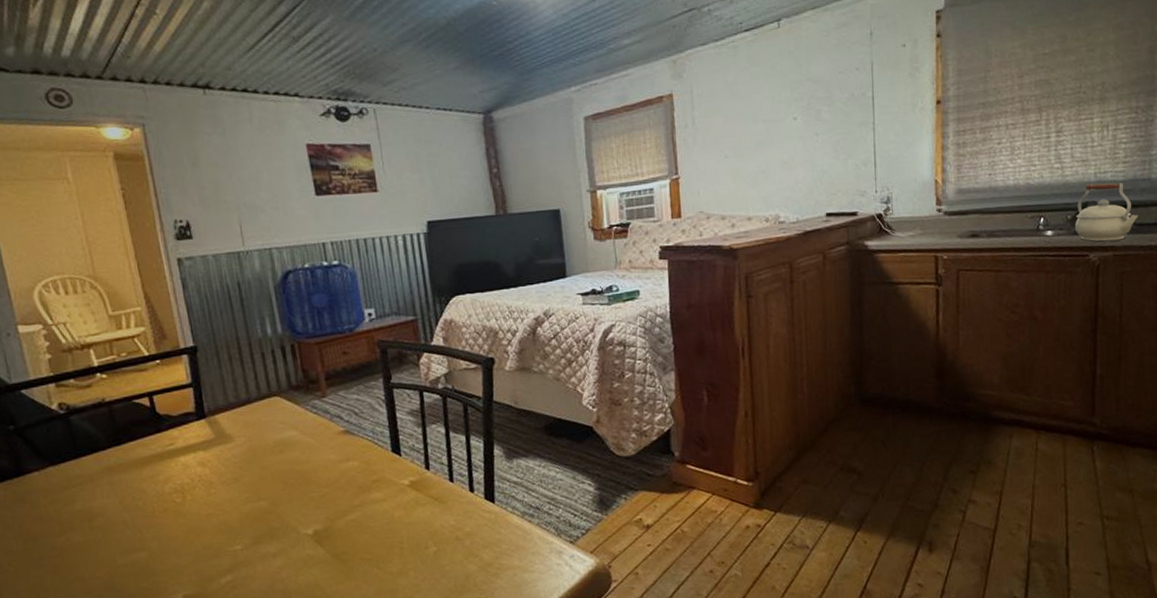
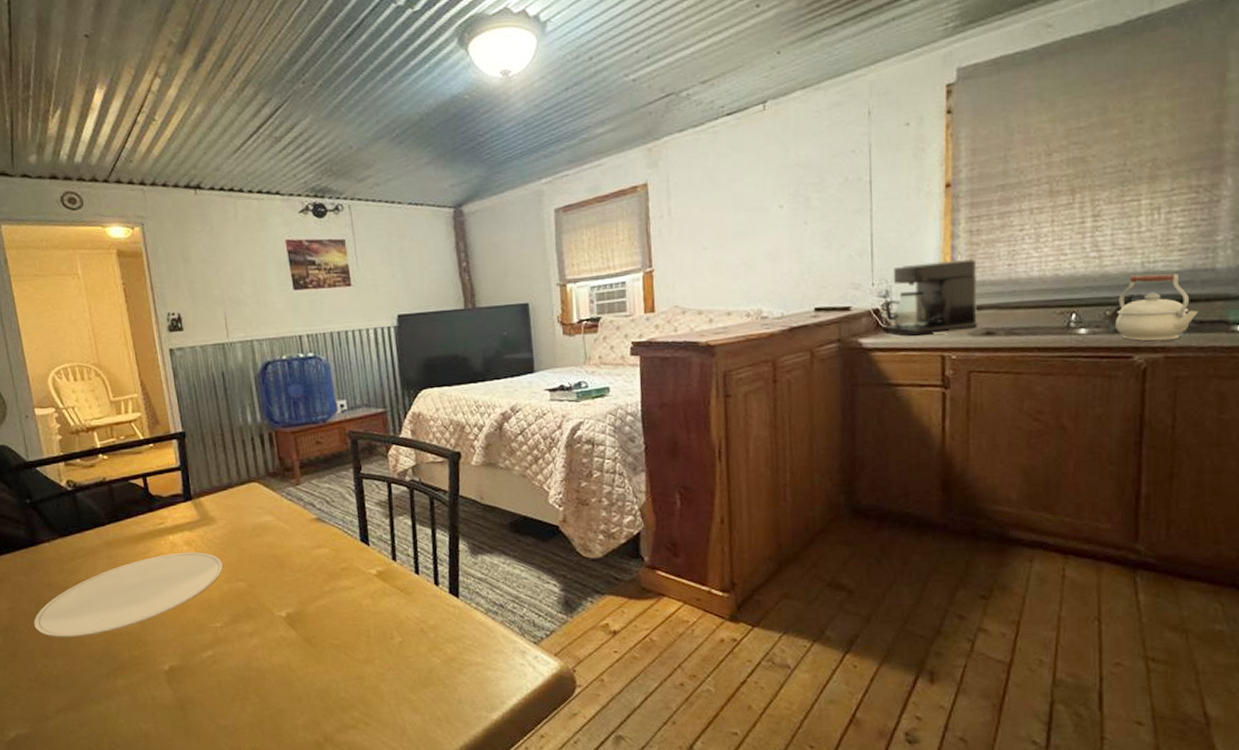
plate: none [21,472,243,575] -> present [34,551,223,638]
coffee maker: none [885,169,965,238] -> present [883,259,978,336]

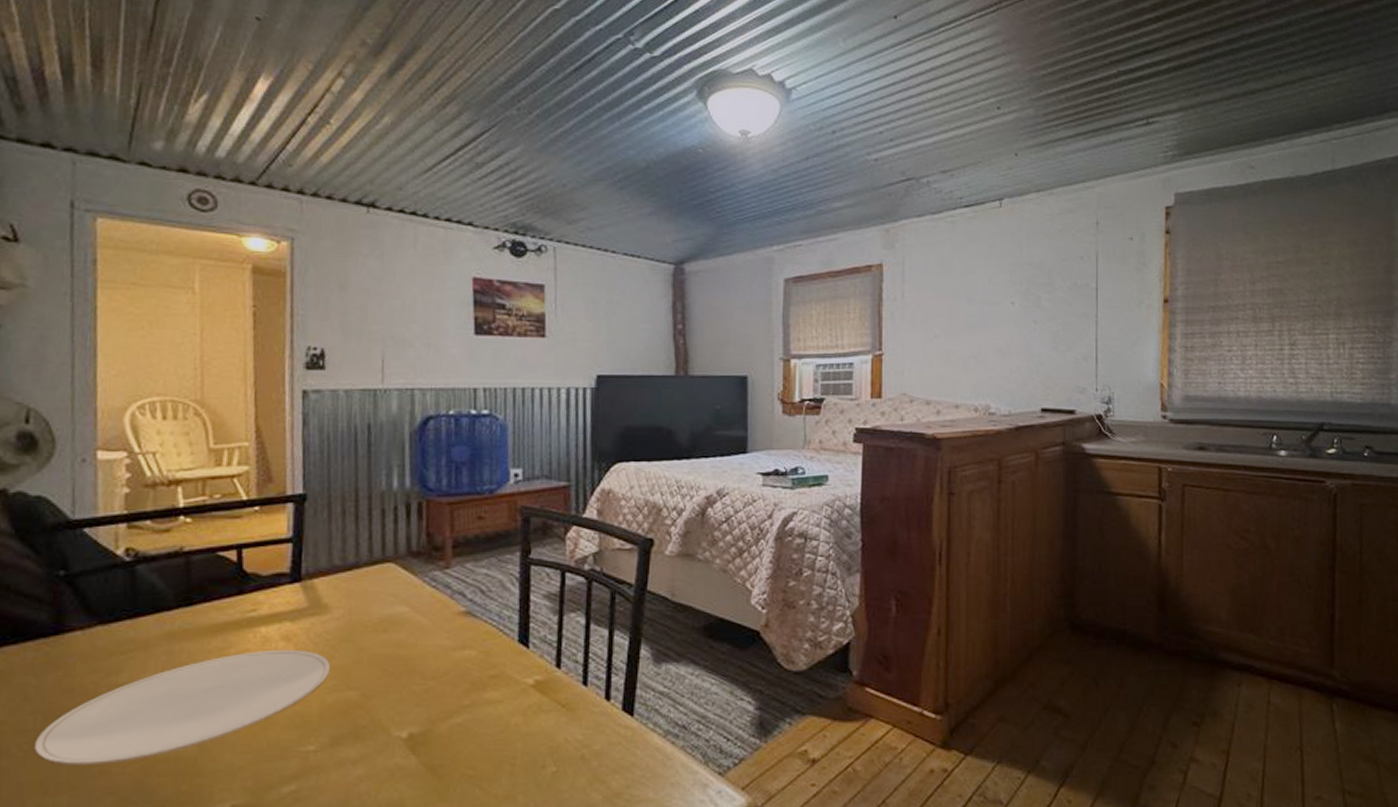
coffee maker: present [883,259,978,336] -> none [1105,373,1192,445]
kettle: present [1114,273,1197,342] -> none [1309,403,1377,468]

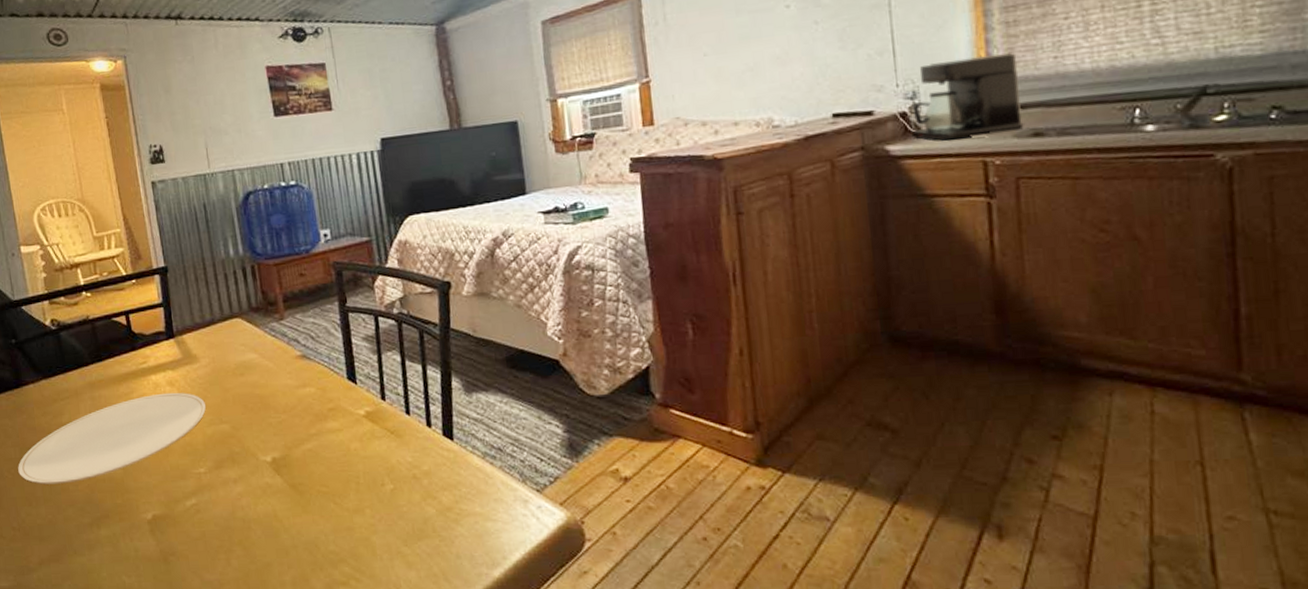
coffee maker: none [1105,373,1192,445] -> present [912,53,1024,141]

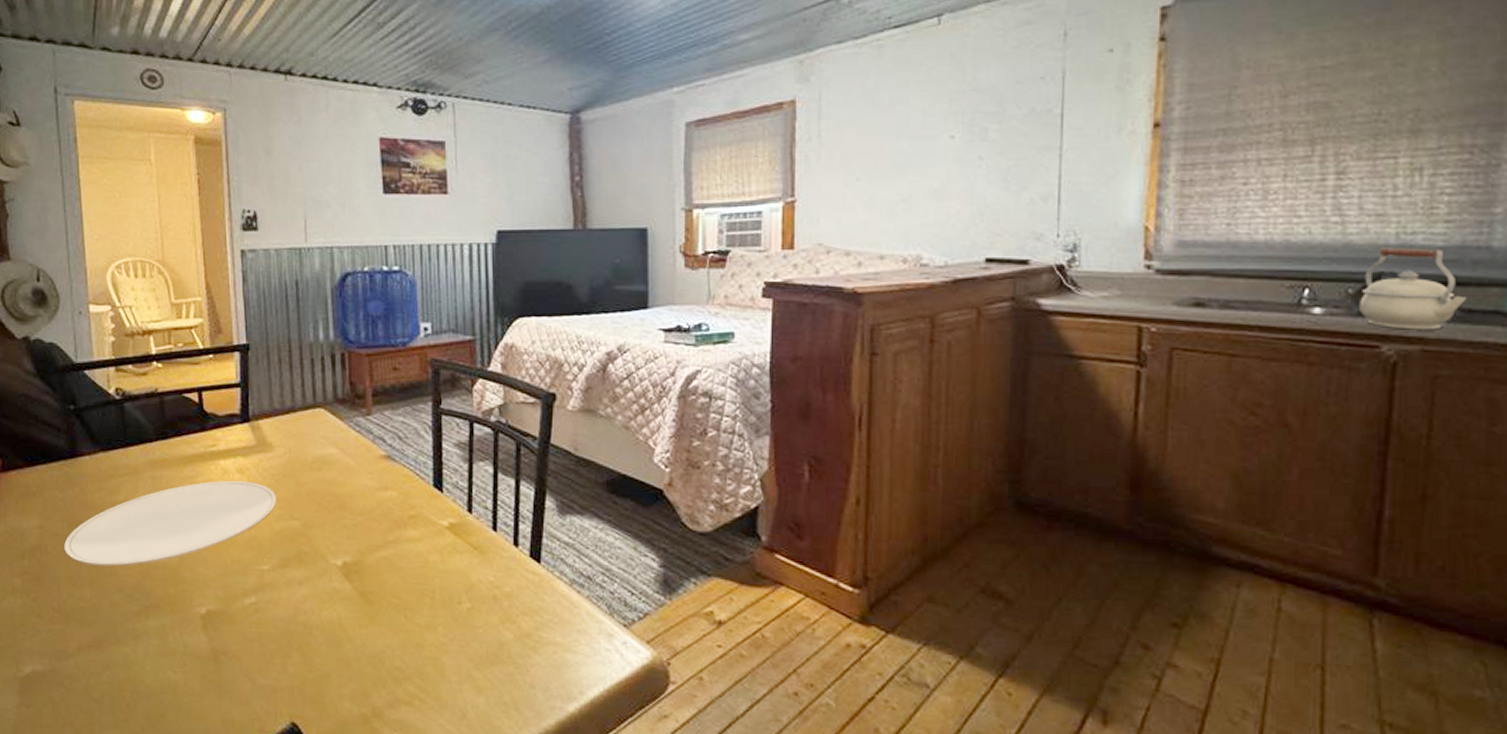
coffee maker: present [912,53,1024,141] -> none [1068,215,1188,300]
kettle: none [1188,58,1290,137] -> present [1358,248,1466,330]

